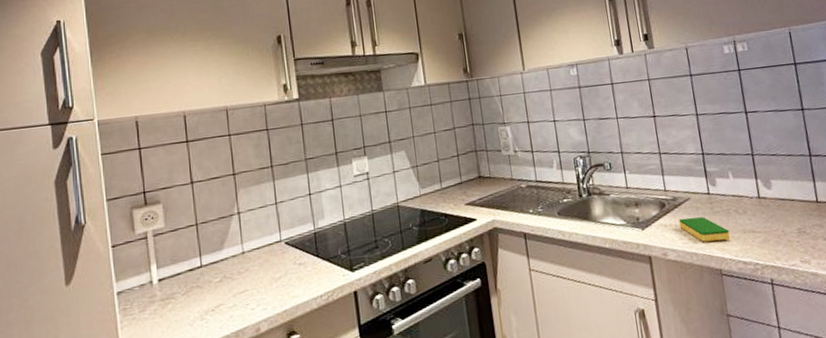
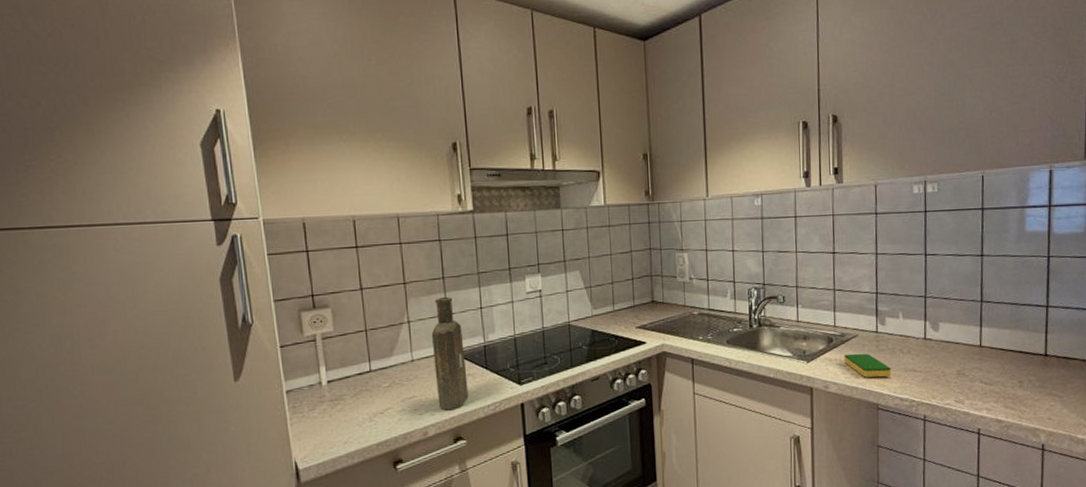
bottle: none [261,184,301,304] -> present [431,296,469,411]

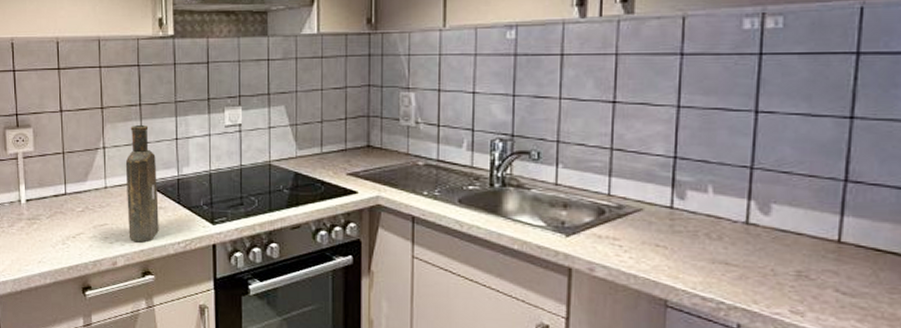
dish sponge: present [844,353,891,378] -> none [619,231,690,268]

